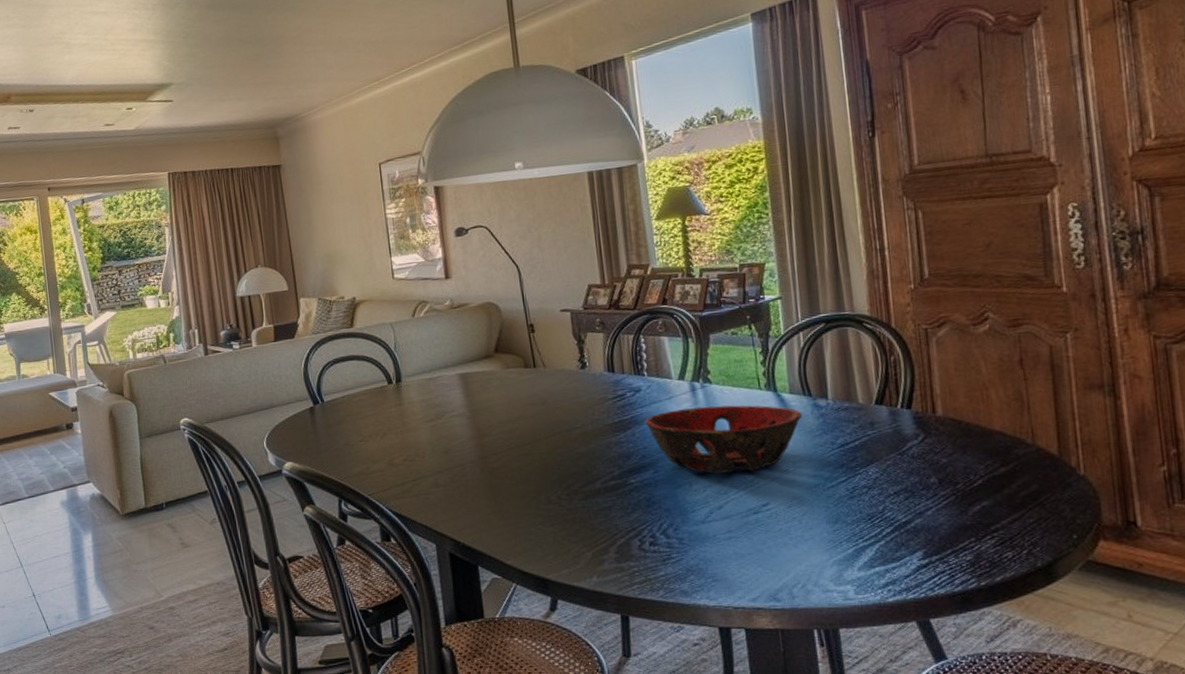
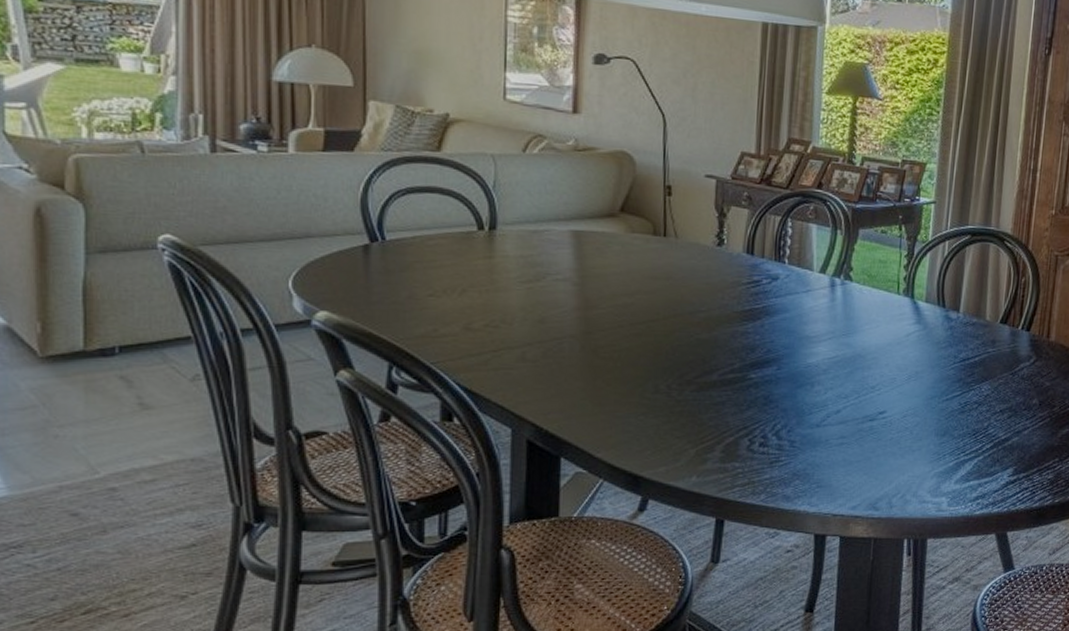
decorative bowl: present [644,405,802,474] -> none [776,304,933,377]

